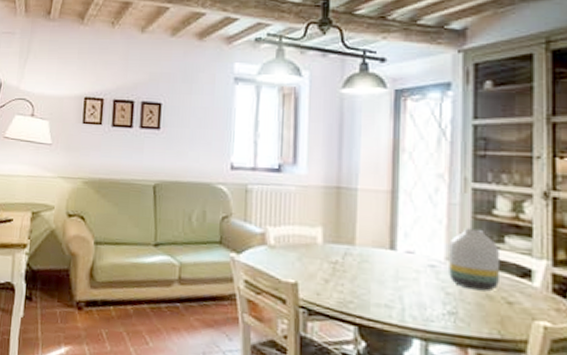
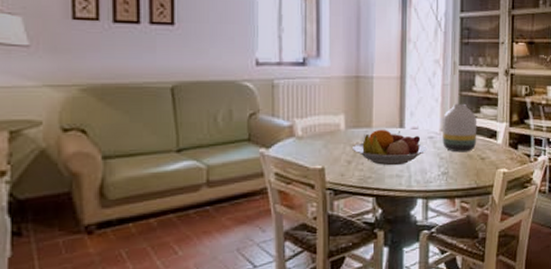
fruit bowl: none [331,248,429,294] -> present [353,129,428,166]

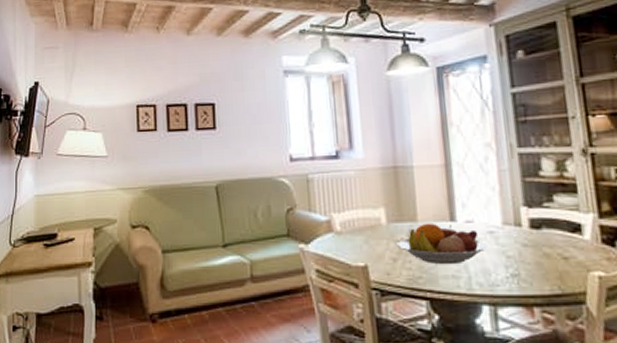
vase: present [443,103,477,153] -> none [504,191,554,250]

